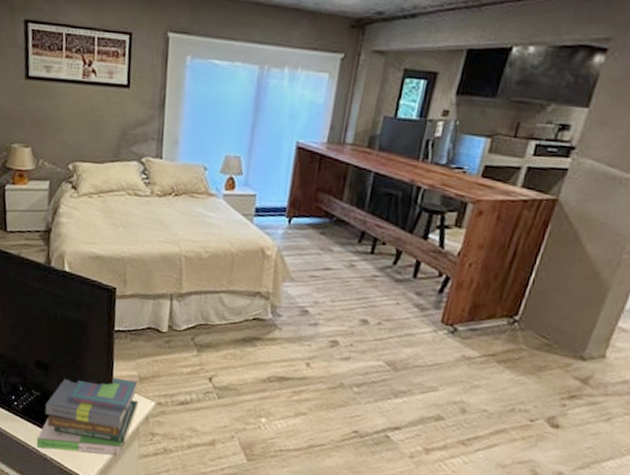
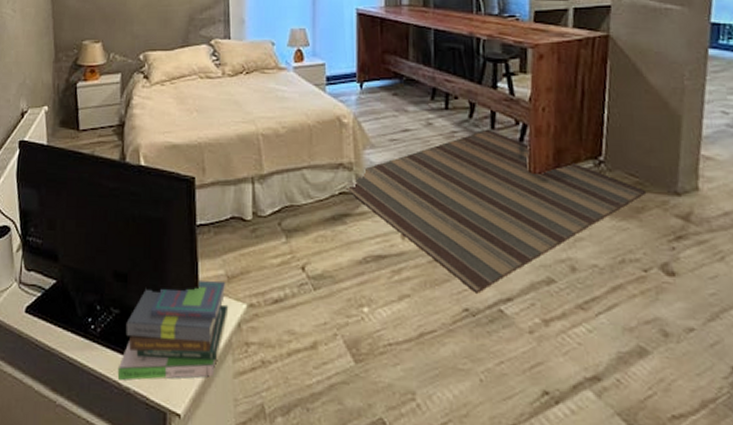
rug: none [258,277,553,420] -> present [343,129,647,294]

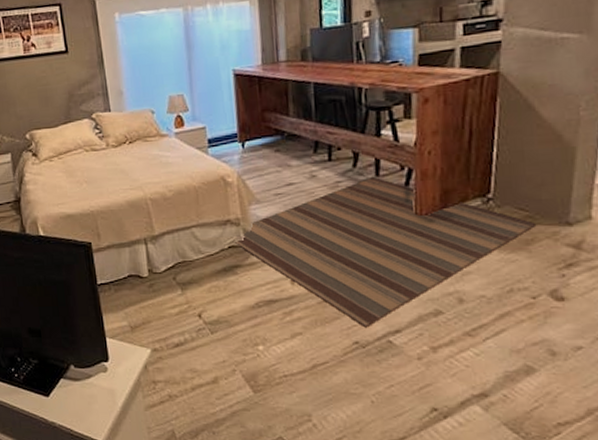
books: present [117,281,229,381] -> none [42,332,135,417]

